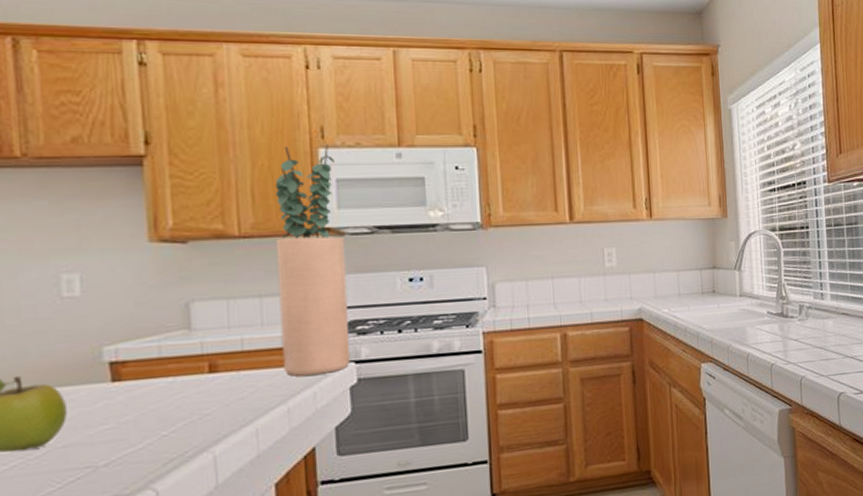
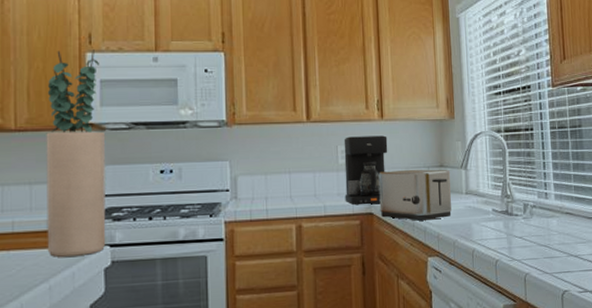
coffee maker: none [610,236,658,312] -> present [344,135,388,206]
toaster: none [648,271,725,327] -> present [378,169,452,222]

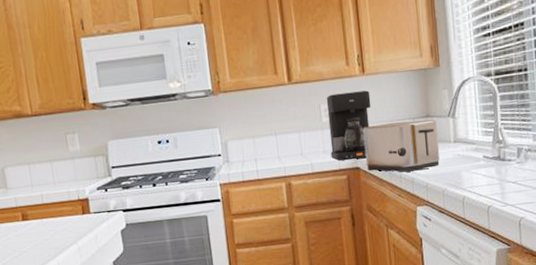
vase: present [46,49,106,257] -> none [52,34,120,223]

